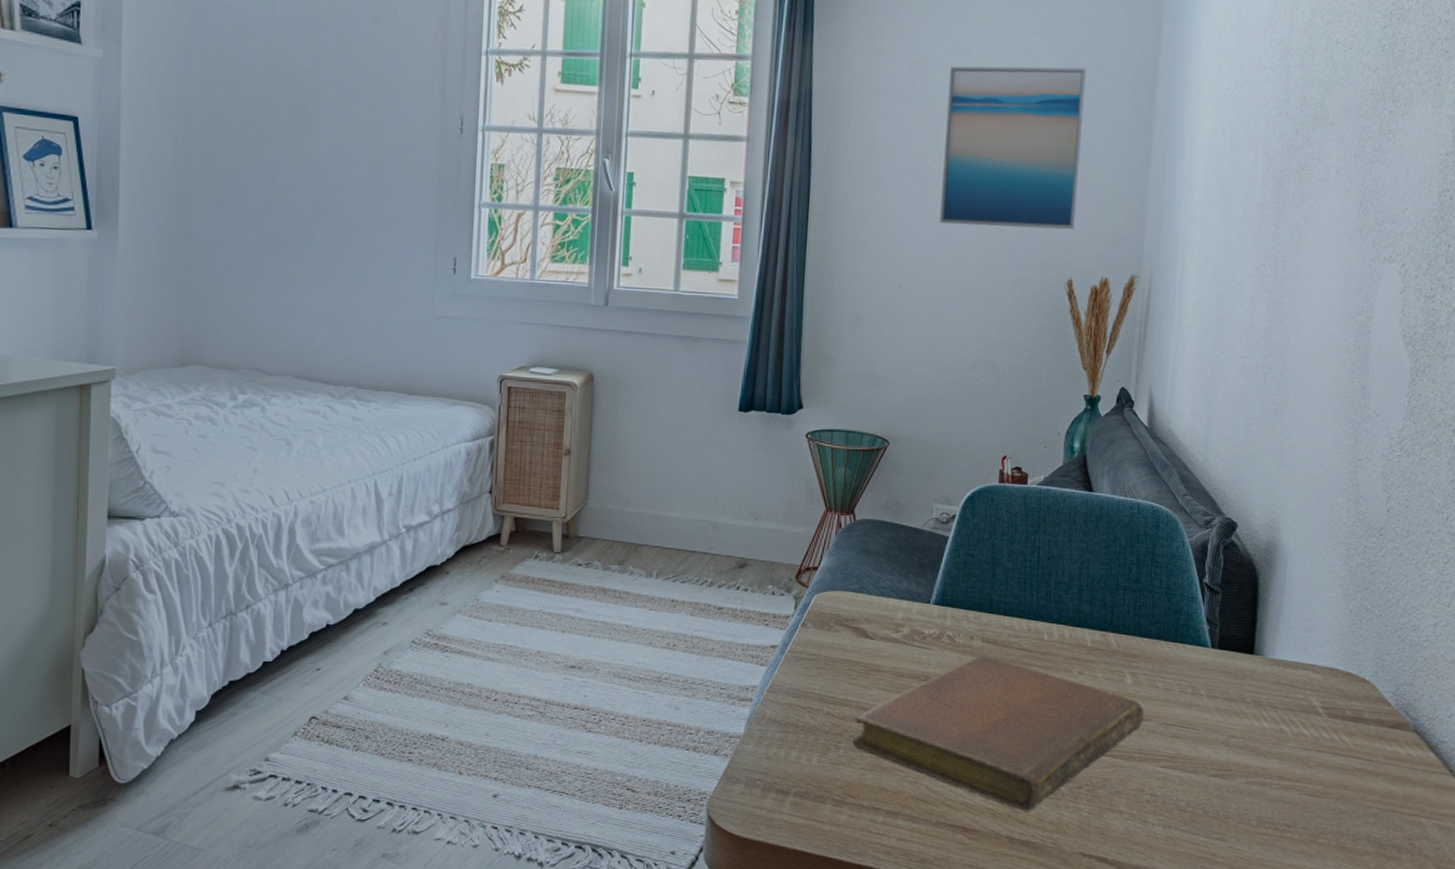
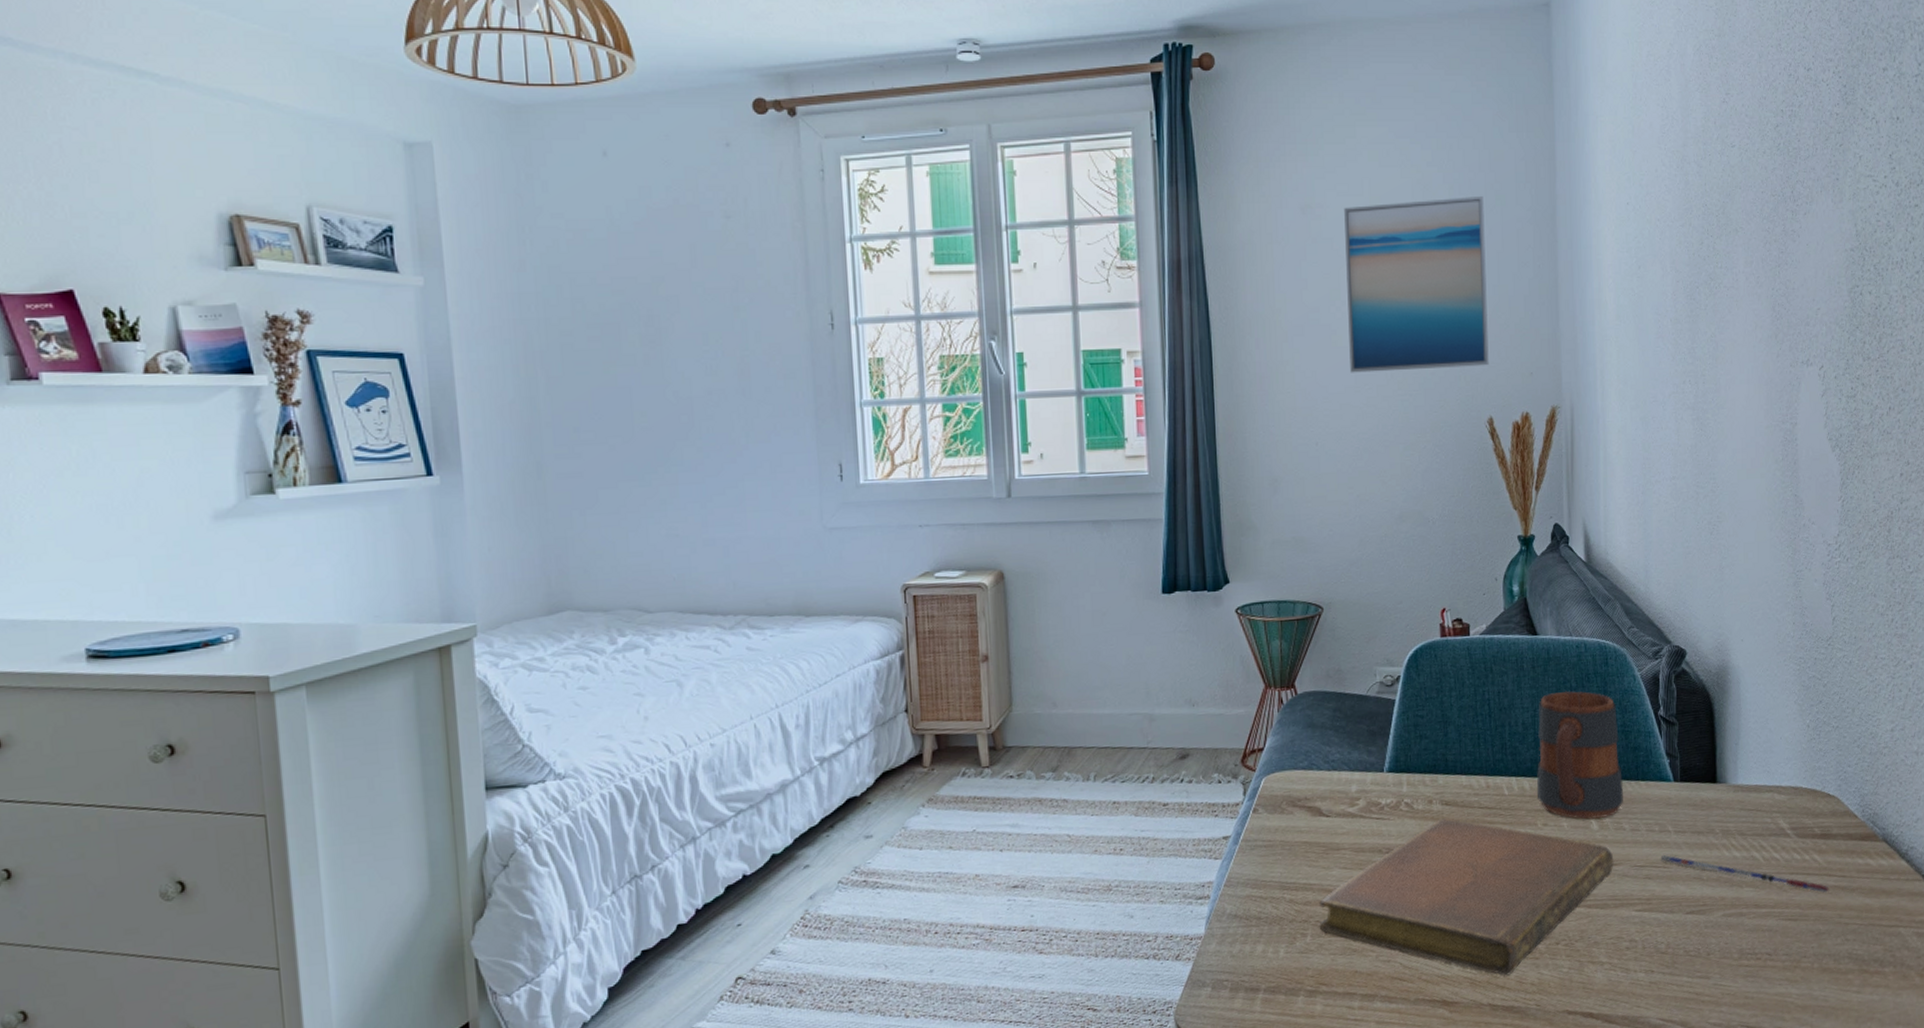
mug: none [1075,548,1162,675] -> present [1537,690,1624,820]
pen: none [1191,717,1355,774] -> present [1662,855,1829,893]

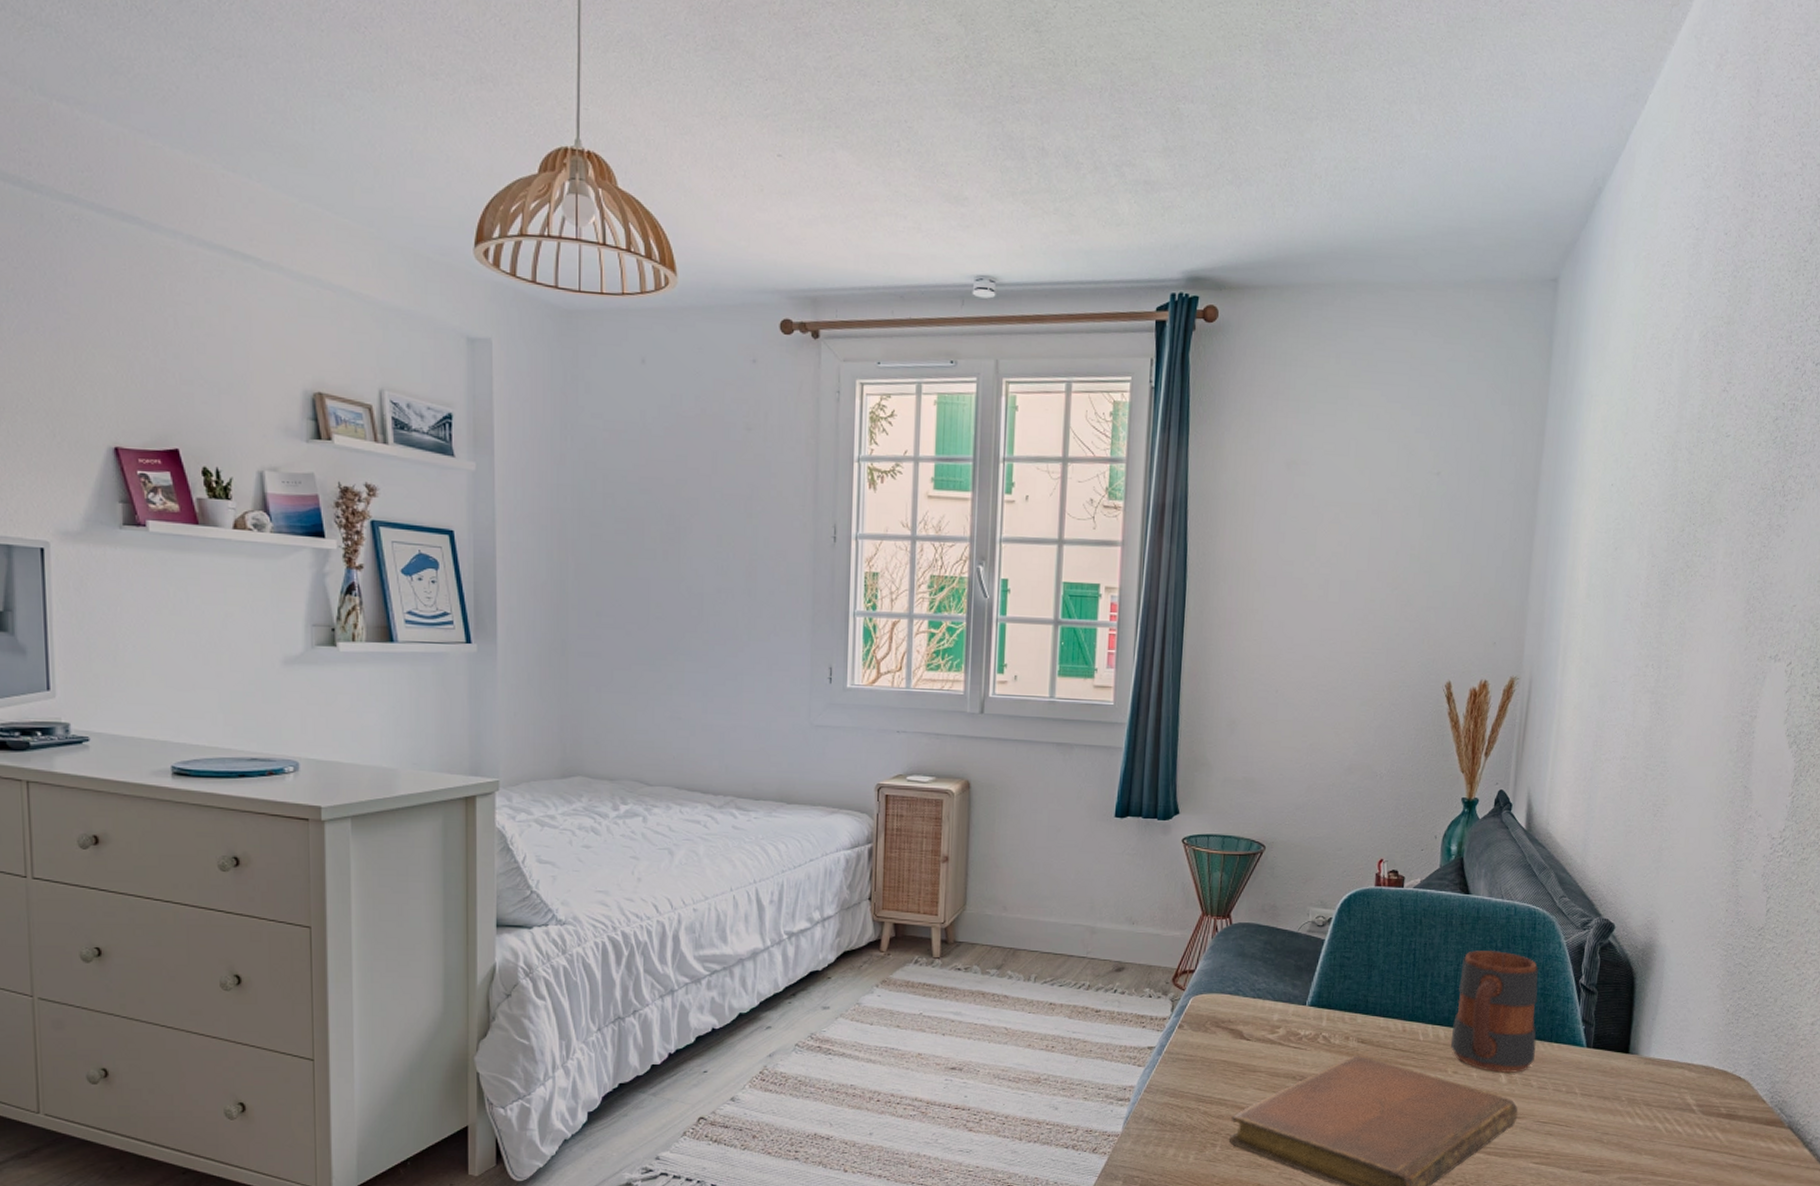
wall art: present [1344,196,1489,373] -> none [1317,465,1468,632]
pen: present [1662,855,1829,893] -> none [1565,1115,1728,1170]

